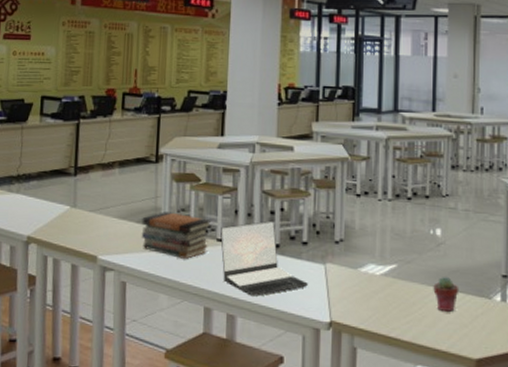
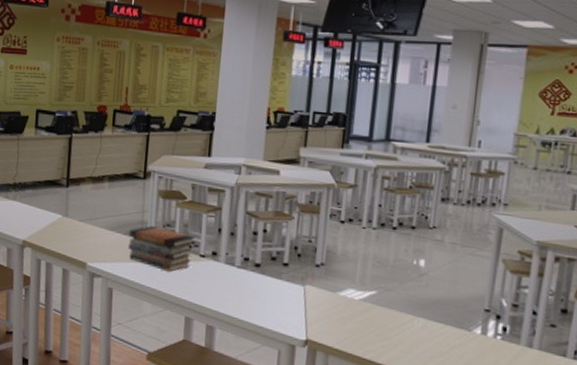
laptop: present [220,220,308,297] -> none [203,241,286,311]
potted succulent: present [433,277,459,312] -> none [411,306,439,340]

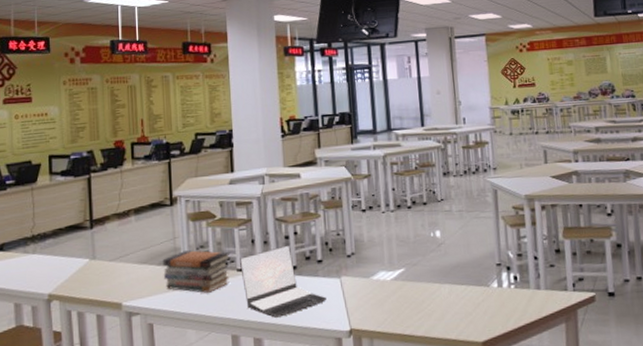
laptop: none [203,241,286,311] -> present [240,245,326,318]

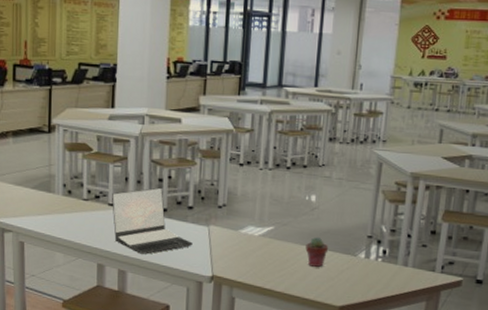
book stack: present [162,250,231,293] -> none [36,179,104,222]
potted succulent: none [438,273,462,304] -> present [305,237,329,267]

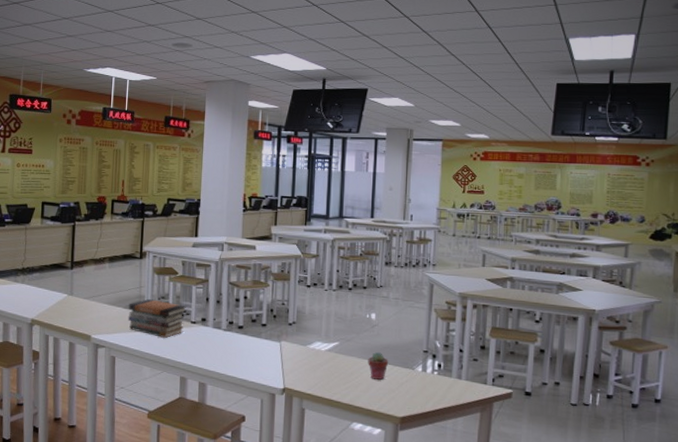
book stack: none [36,179,104,222] -> present [128,299,187,338]
laptop: present [112,187,193,255] -> none [194,307,266,368]

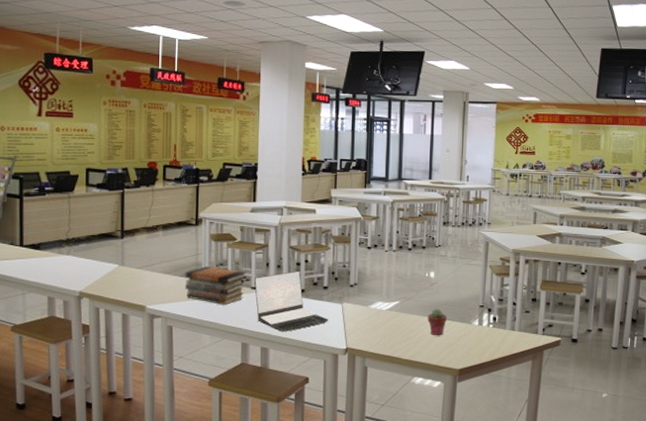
laptop: none [194,307,266,368] -> present [254,270,328,332]

